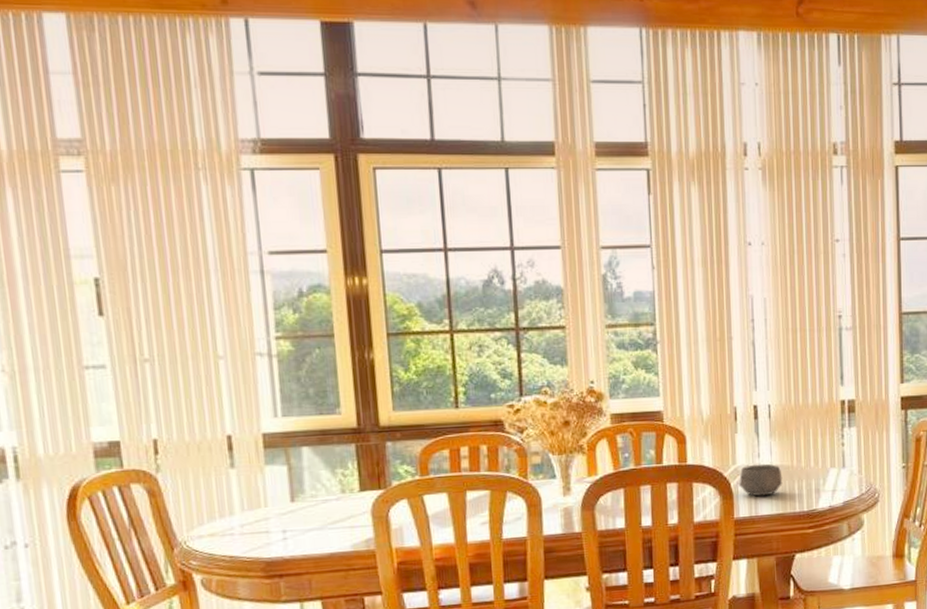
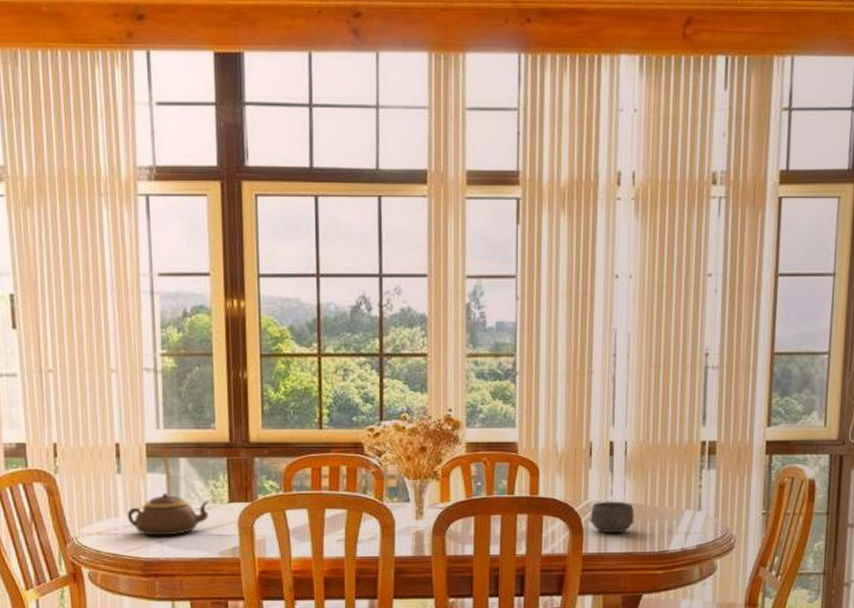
teapot: none [243,485,338,534] -> present [127,493,210,536]

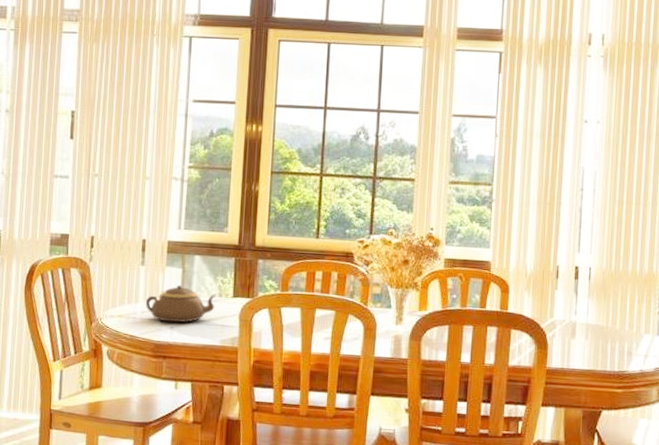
bowl: present [590,501,635,534] -> none [554,320,597,351]

